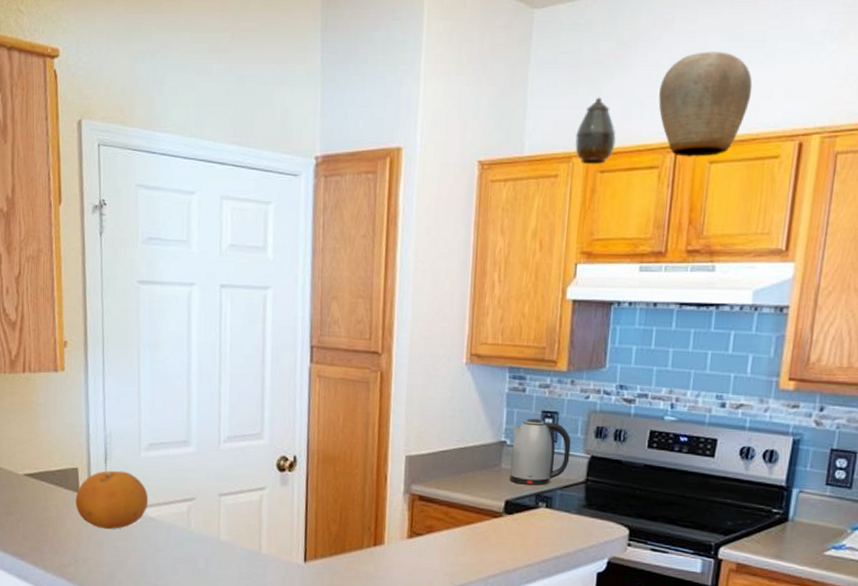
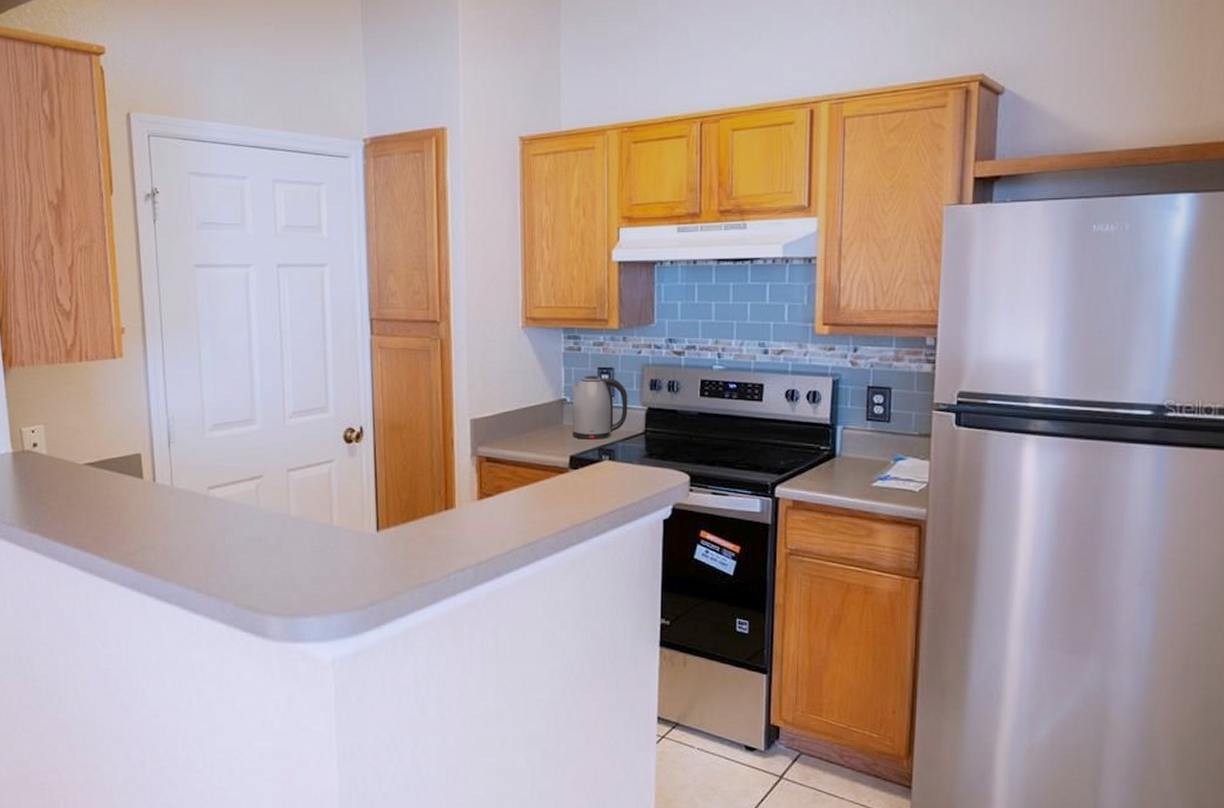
fruit: present [75,470,149,530] -> none [139,453,216,514]
decorative jar: present [575,97,616,165] -> none [608,75,645,137]
vase: present [658,51,753,157] -> none [681,31,764,126]

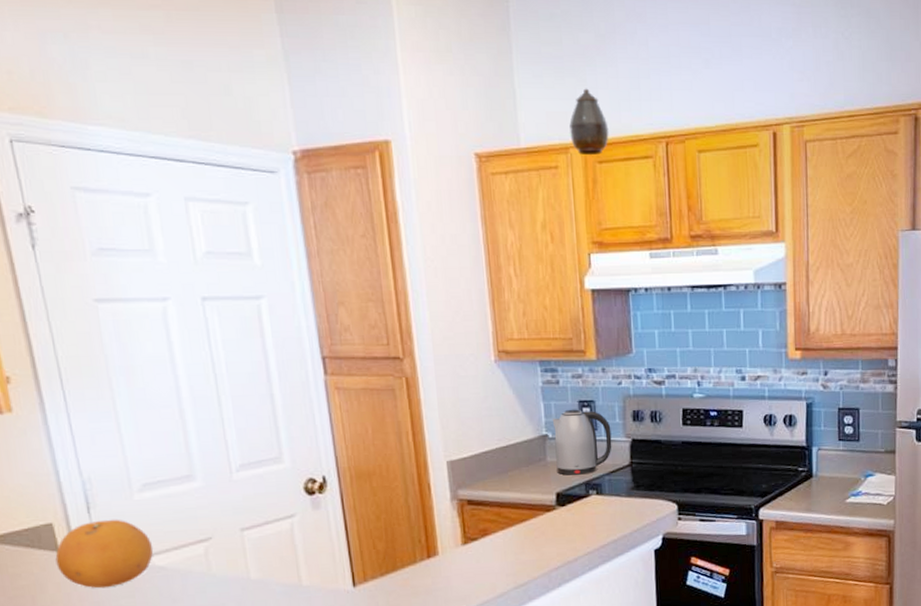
fruit: none [139,453,216,514] -> present [55,519,154,589]
decorative jar: none [608,75,645,137] -> present [569,88,609,156]

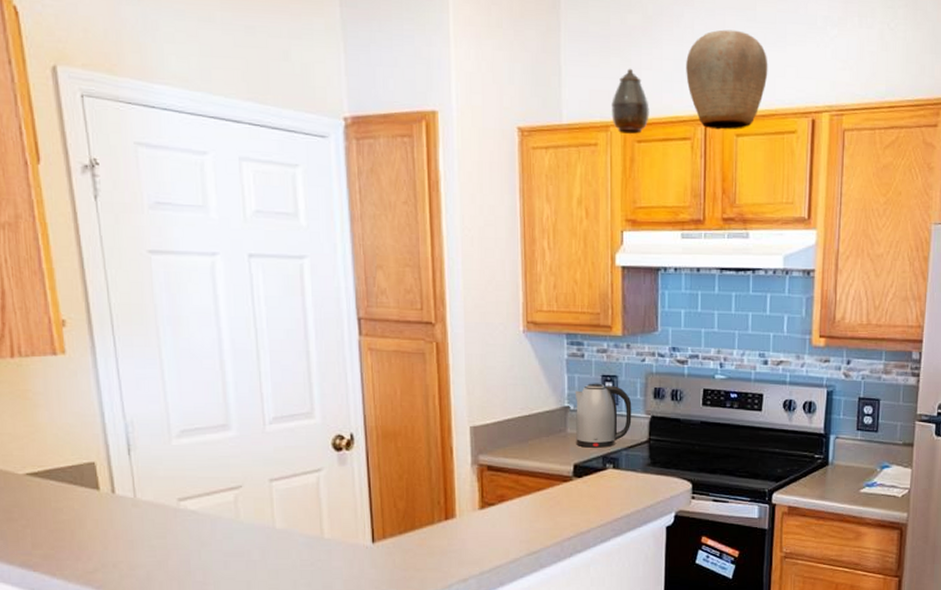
fruit: present [55,519,154,589] -> none [95,462,187,528]
vase: none [642,45,726,147] -> present [686,29,768,130]

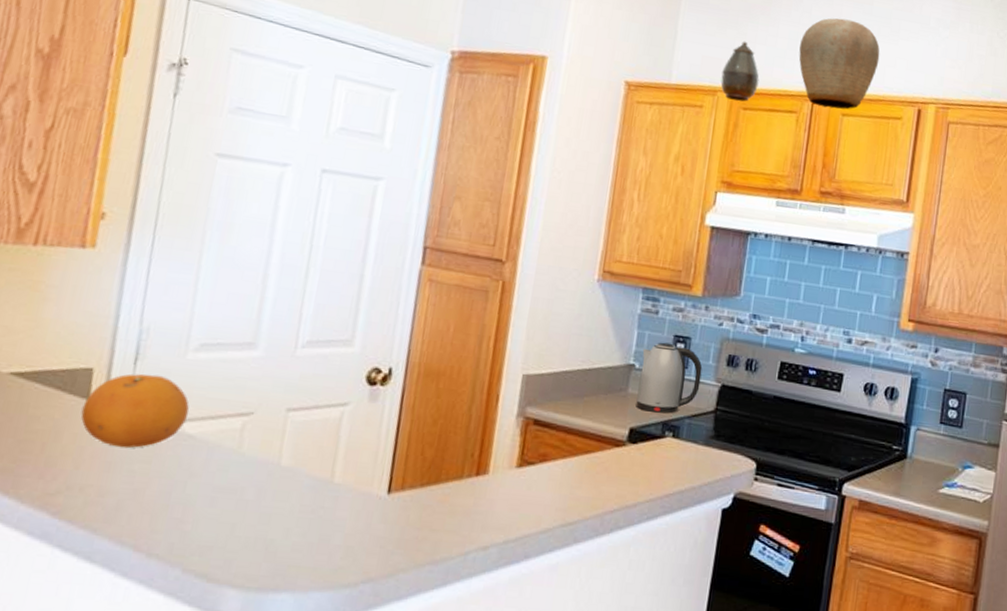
fruit: none [95,462,187,528] -> present [80,373,190,449]

